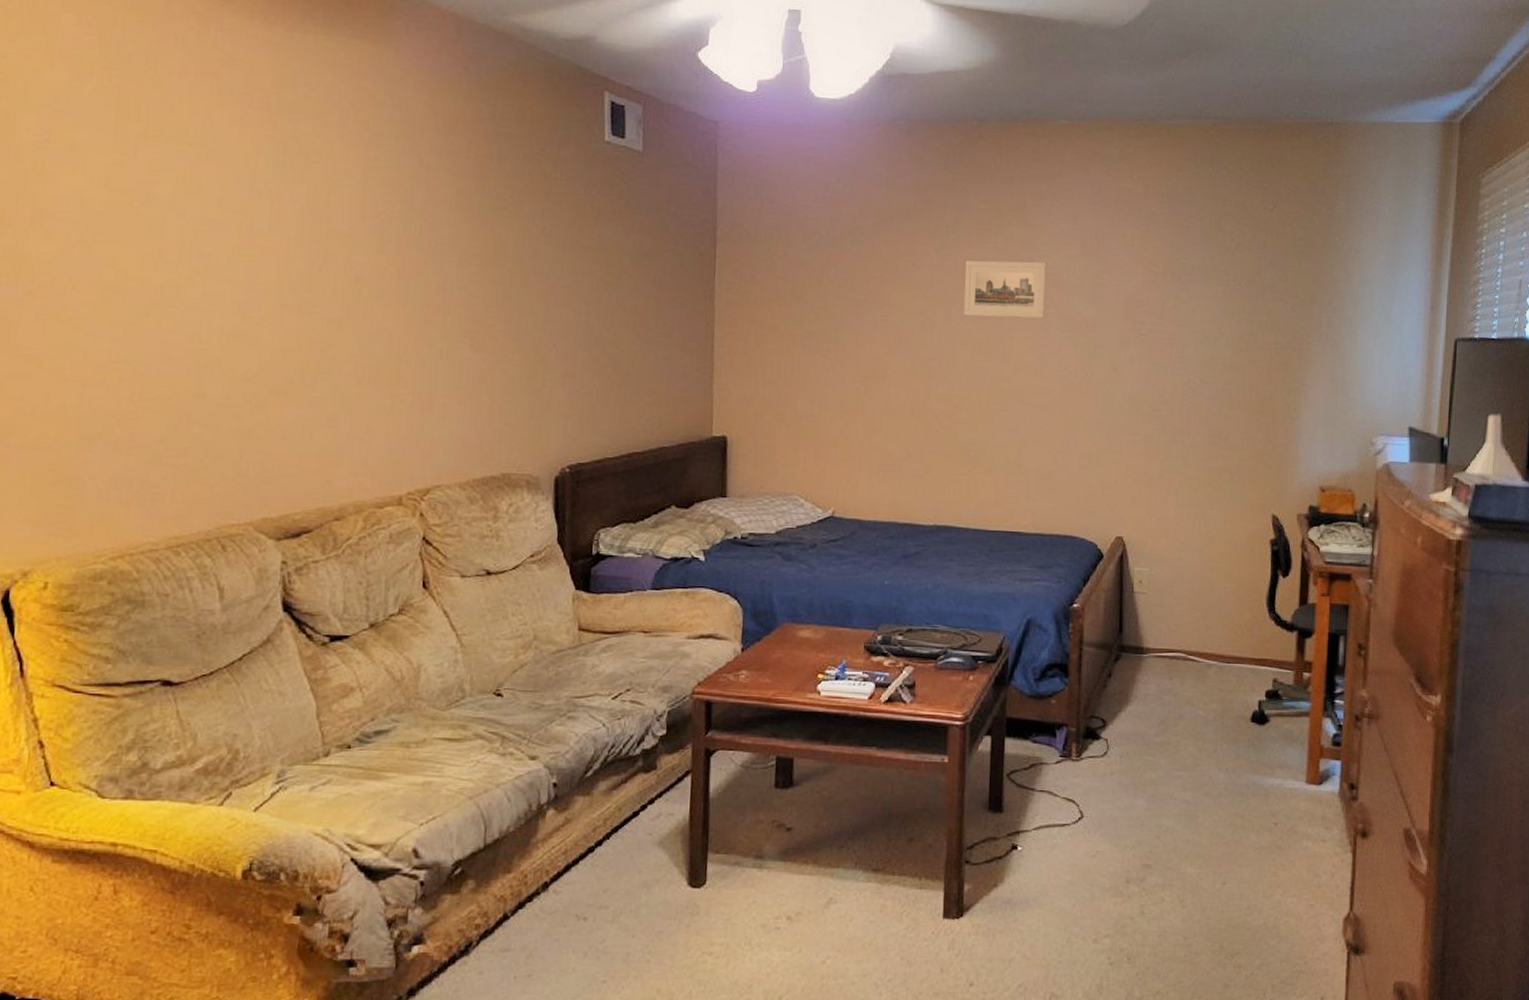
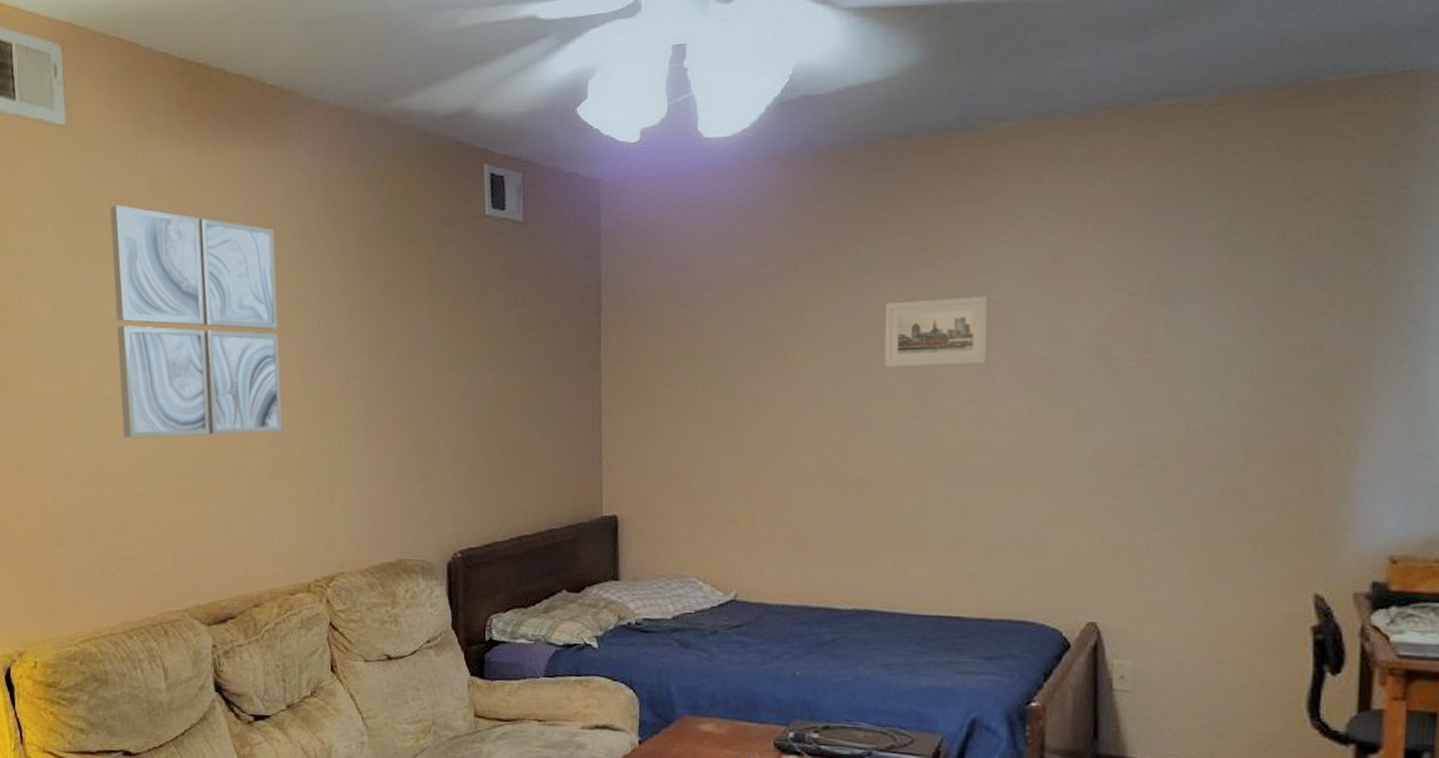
wall art: none [170,77,376,338] -> present [110,205,282,438]

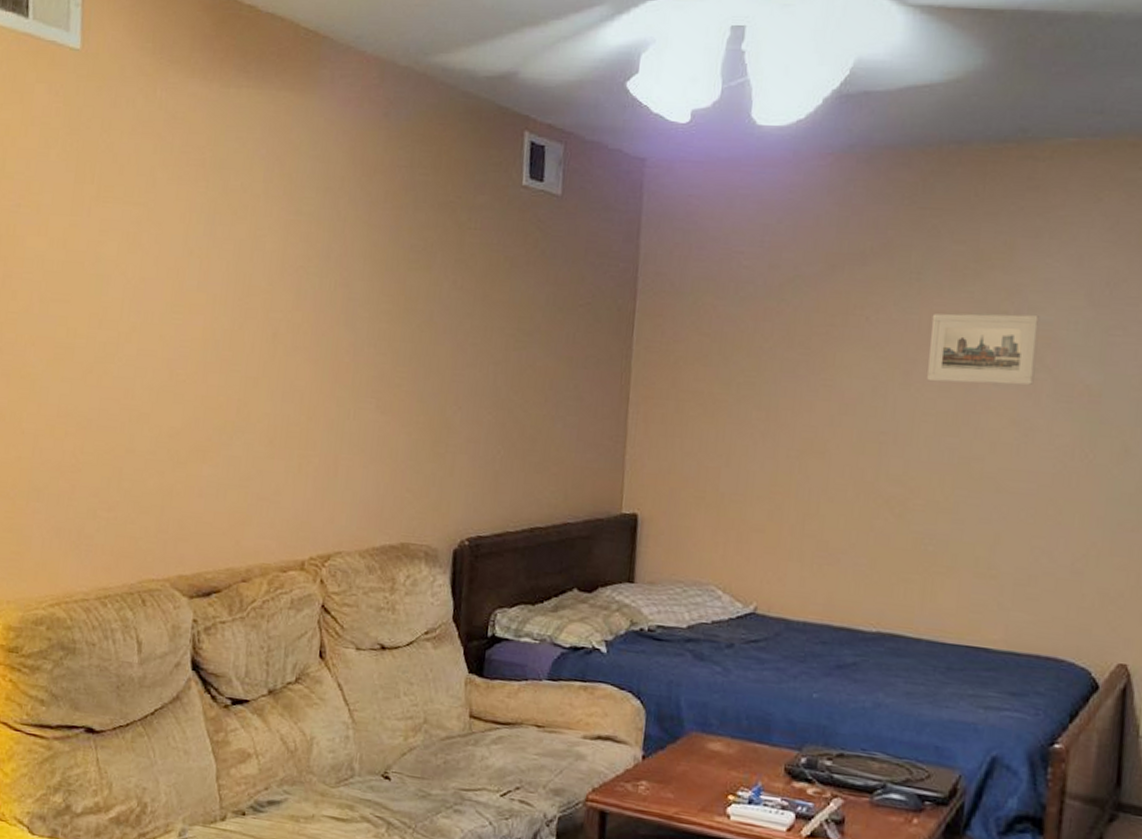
wall art: present [110,205,282,438] -> none [114,139,296,396]

